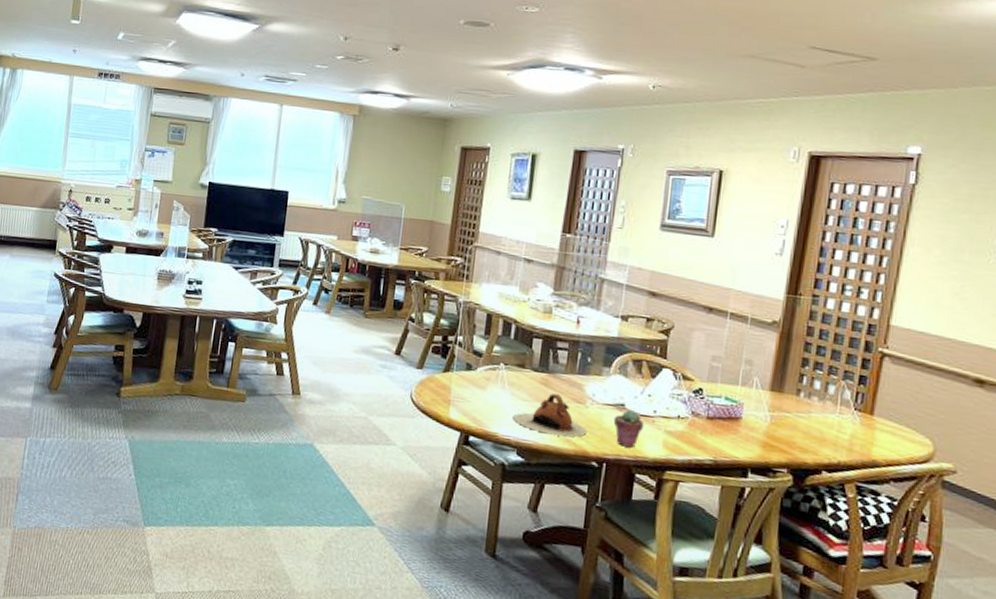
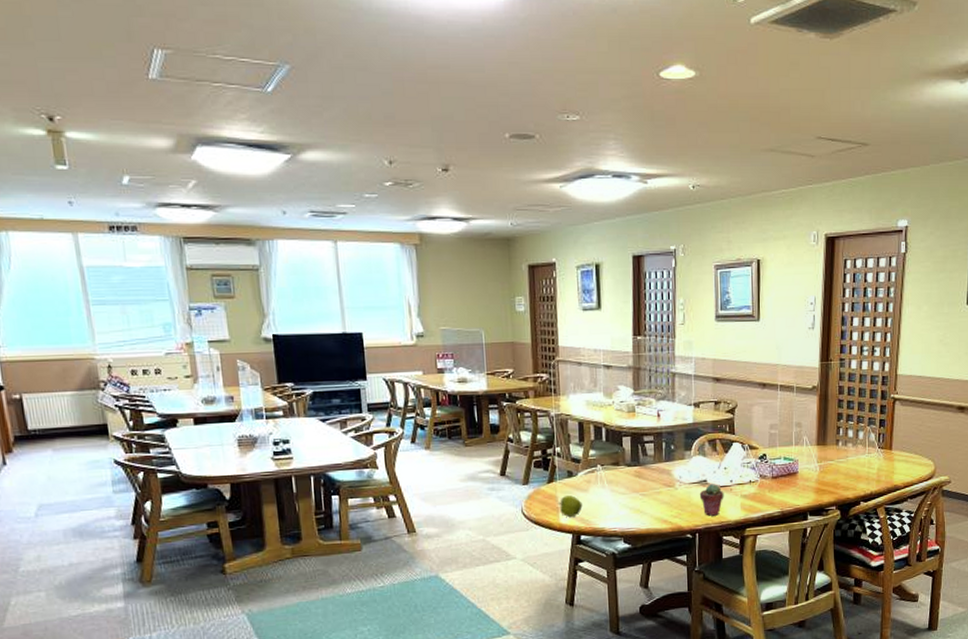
apple: none [450,389,477,414] -> present [557,495,583,517]
teapot: present [512,393,587,437] -> none [615,483,680,519]

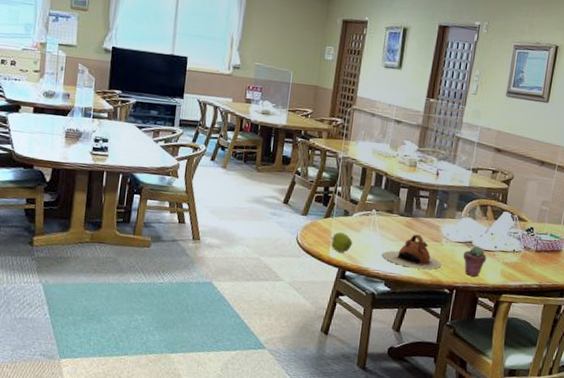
teapot: none [615,483,680,519] -> present [382,234,442,270]

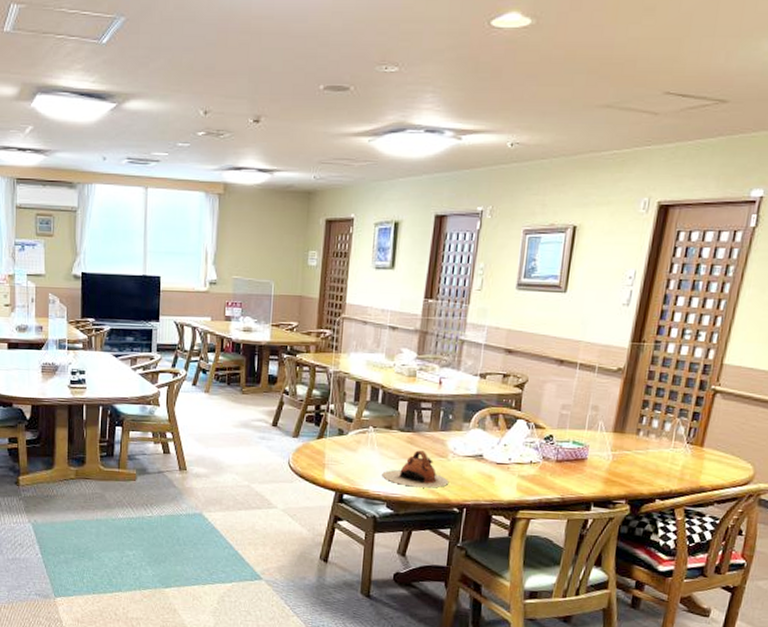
apple: present [330,232,353,253] -> none [324,453,349,475]
potted succulent: present [462,246,487,277] -> none [472,459,500,493]

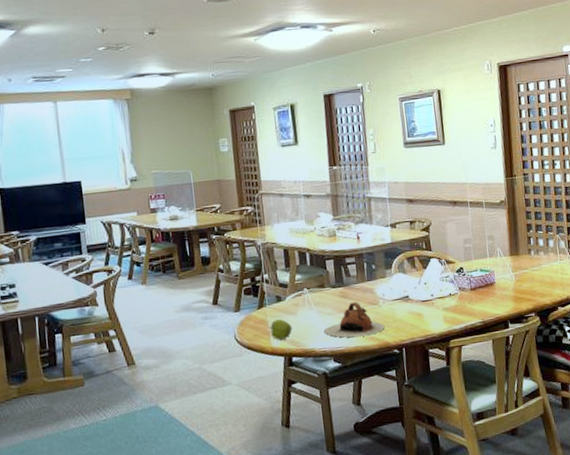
apple: none [324,453,349,475] -> present [268,319,292,340]

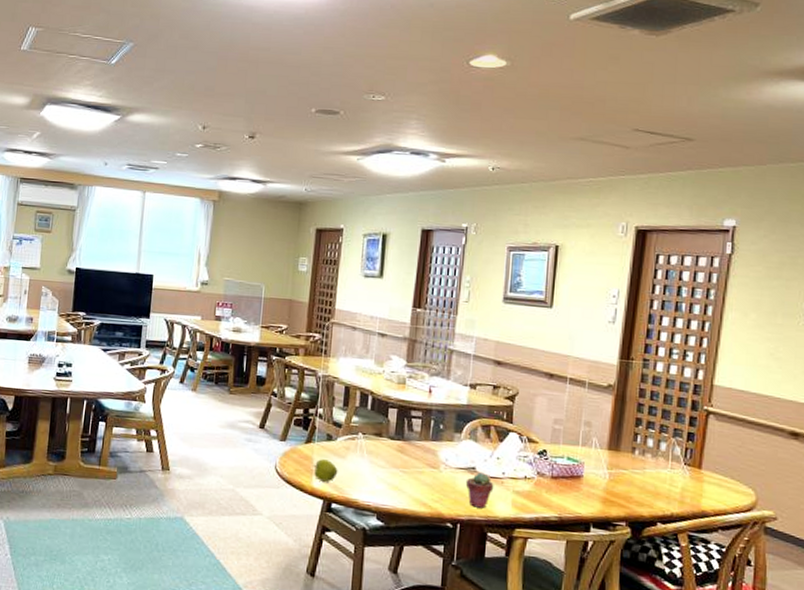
teapot: present [324,302,385,338] -> none [372,460,442,501]
potted succulent: none [402,299,427,330] -> present [465,472,494,508]

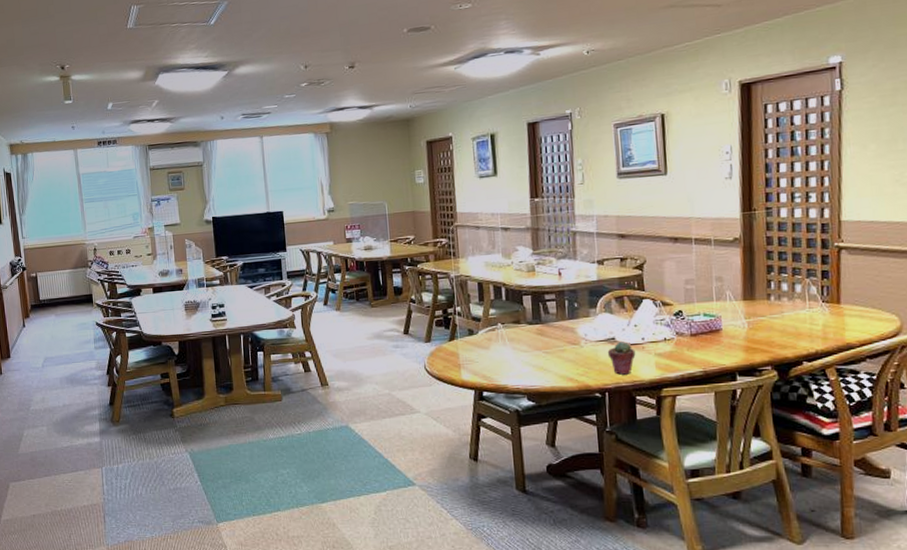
apple: present [312,459,338,482] -> none [459,353,484,374]

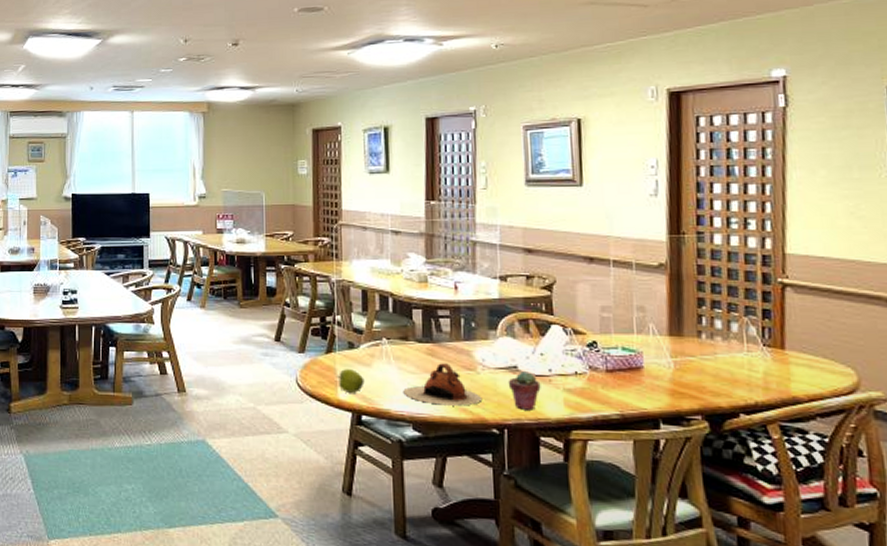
apple: none [459,353,484,374] -> present [336,369,365,393]
teapot: none [518,340,586,377] -> present [403,363,483,406]

